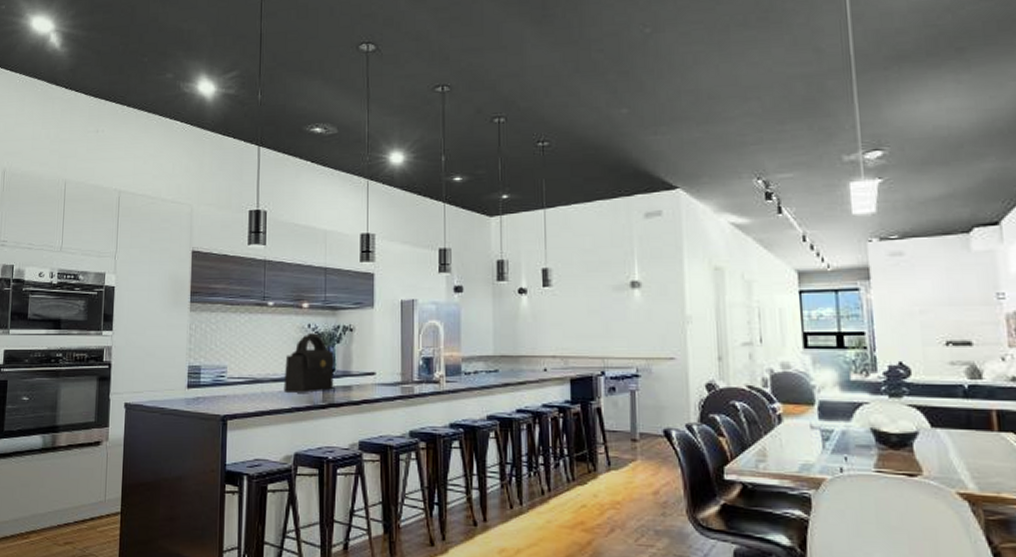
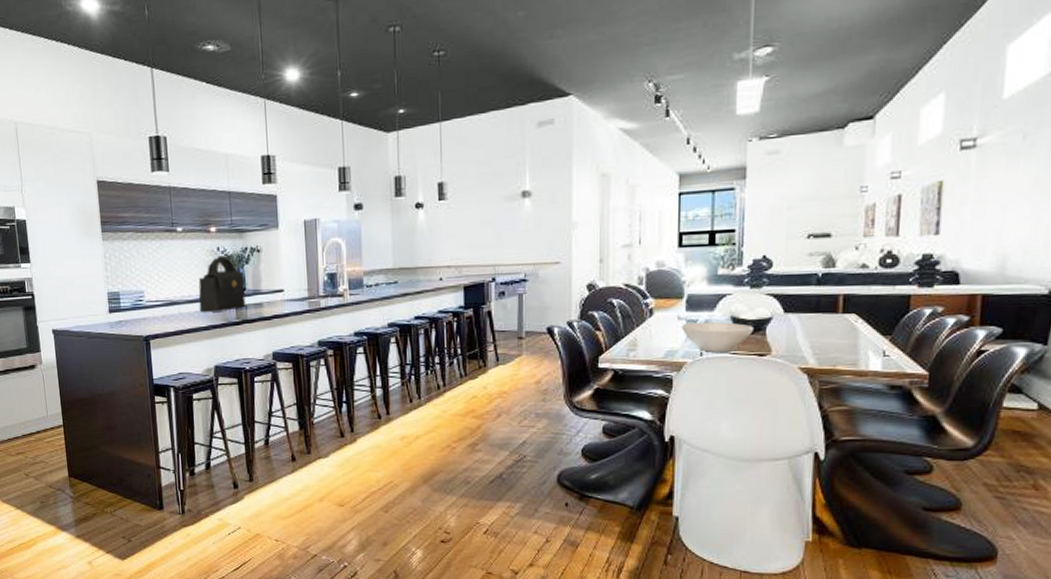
bowl: none [814,433,898,471] -> present [680,322,753,353]

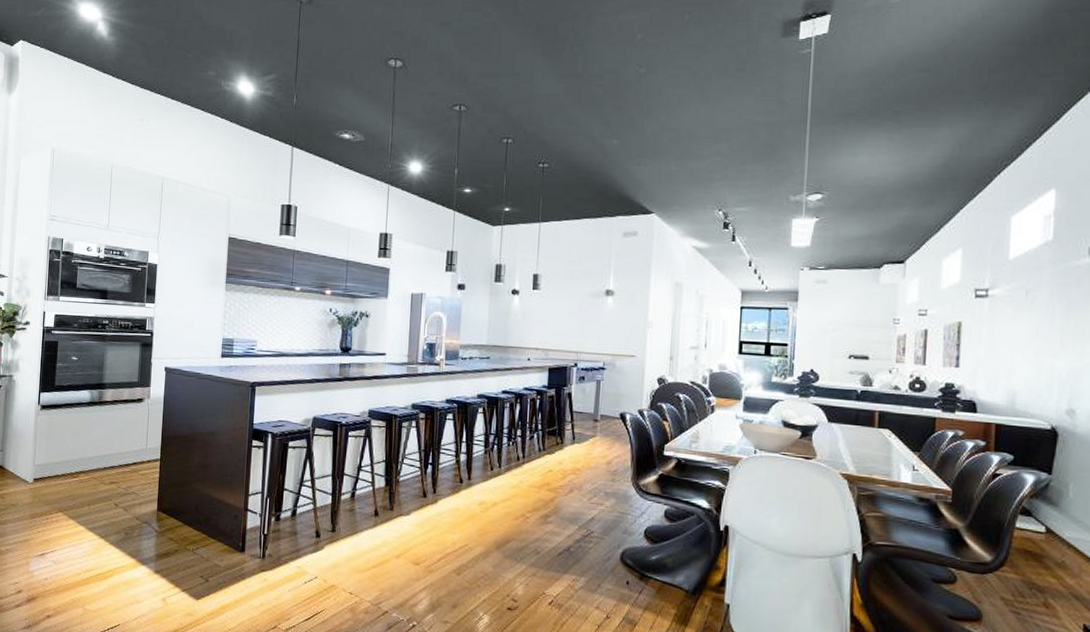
handbag: present [198,256,246,313] -> none [306,316,352,368]

